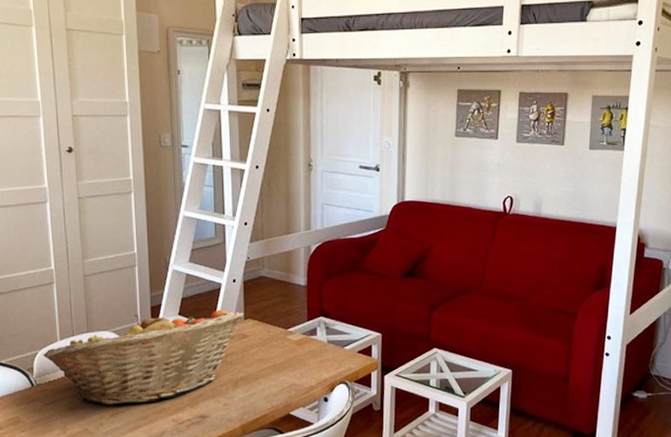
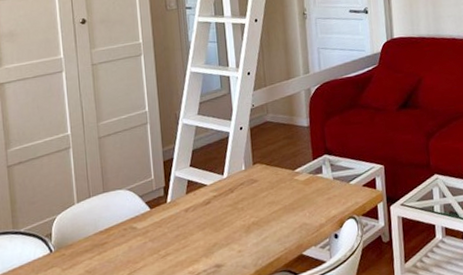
fruit basket: present [43,309,244,405] -> none [61,157,252,264]

